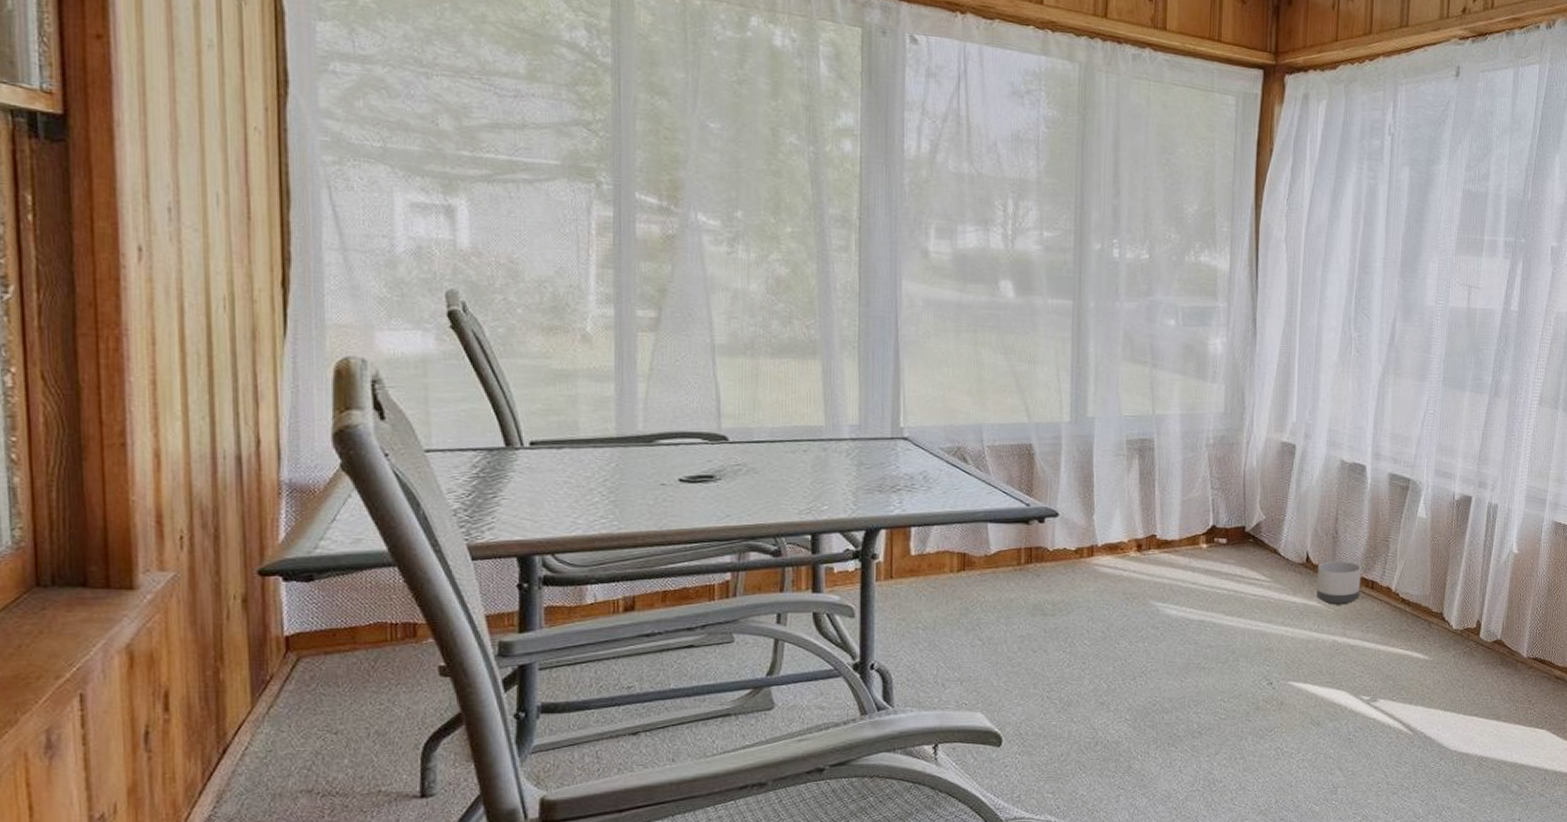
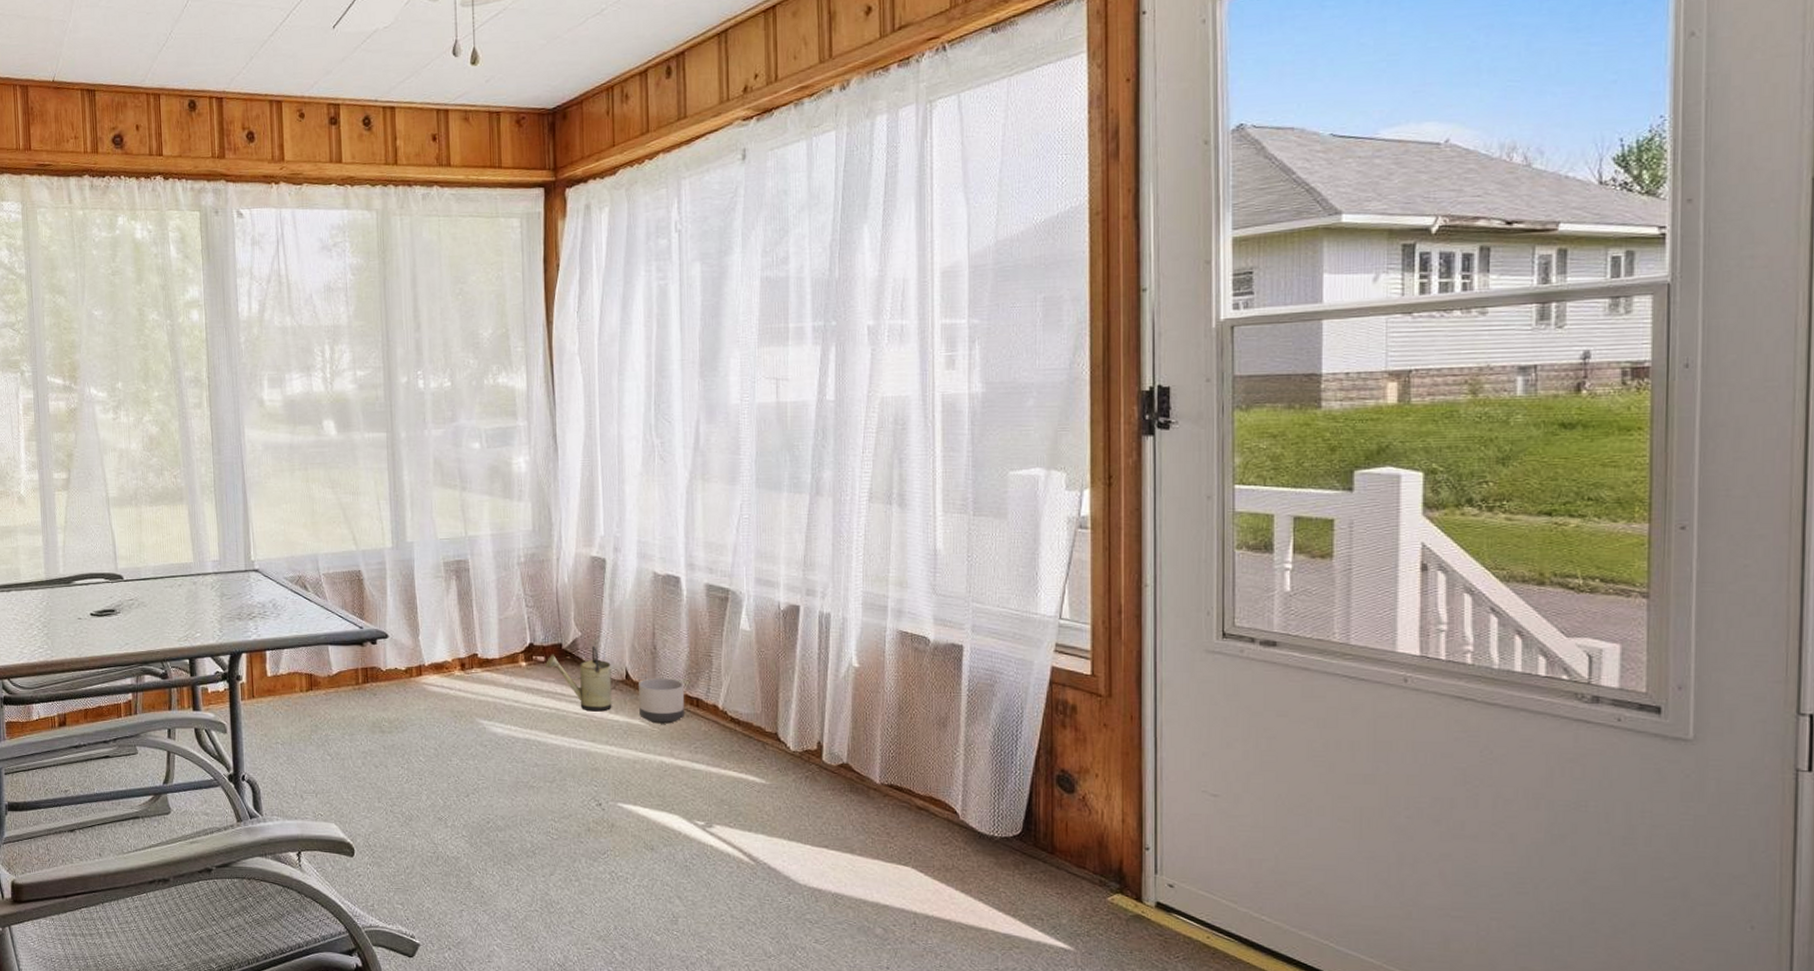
watering can: none [1227,529,1298,593] -> present [545,645,618,712]

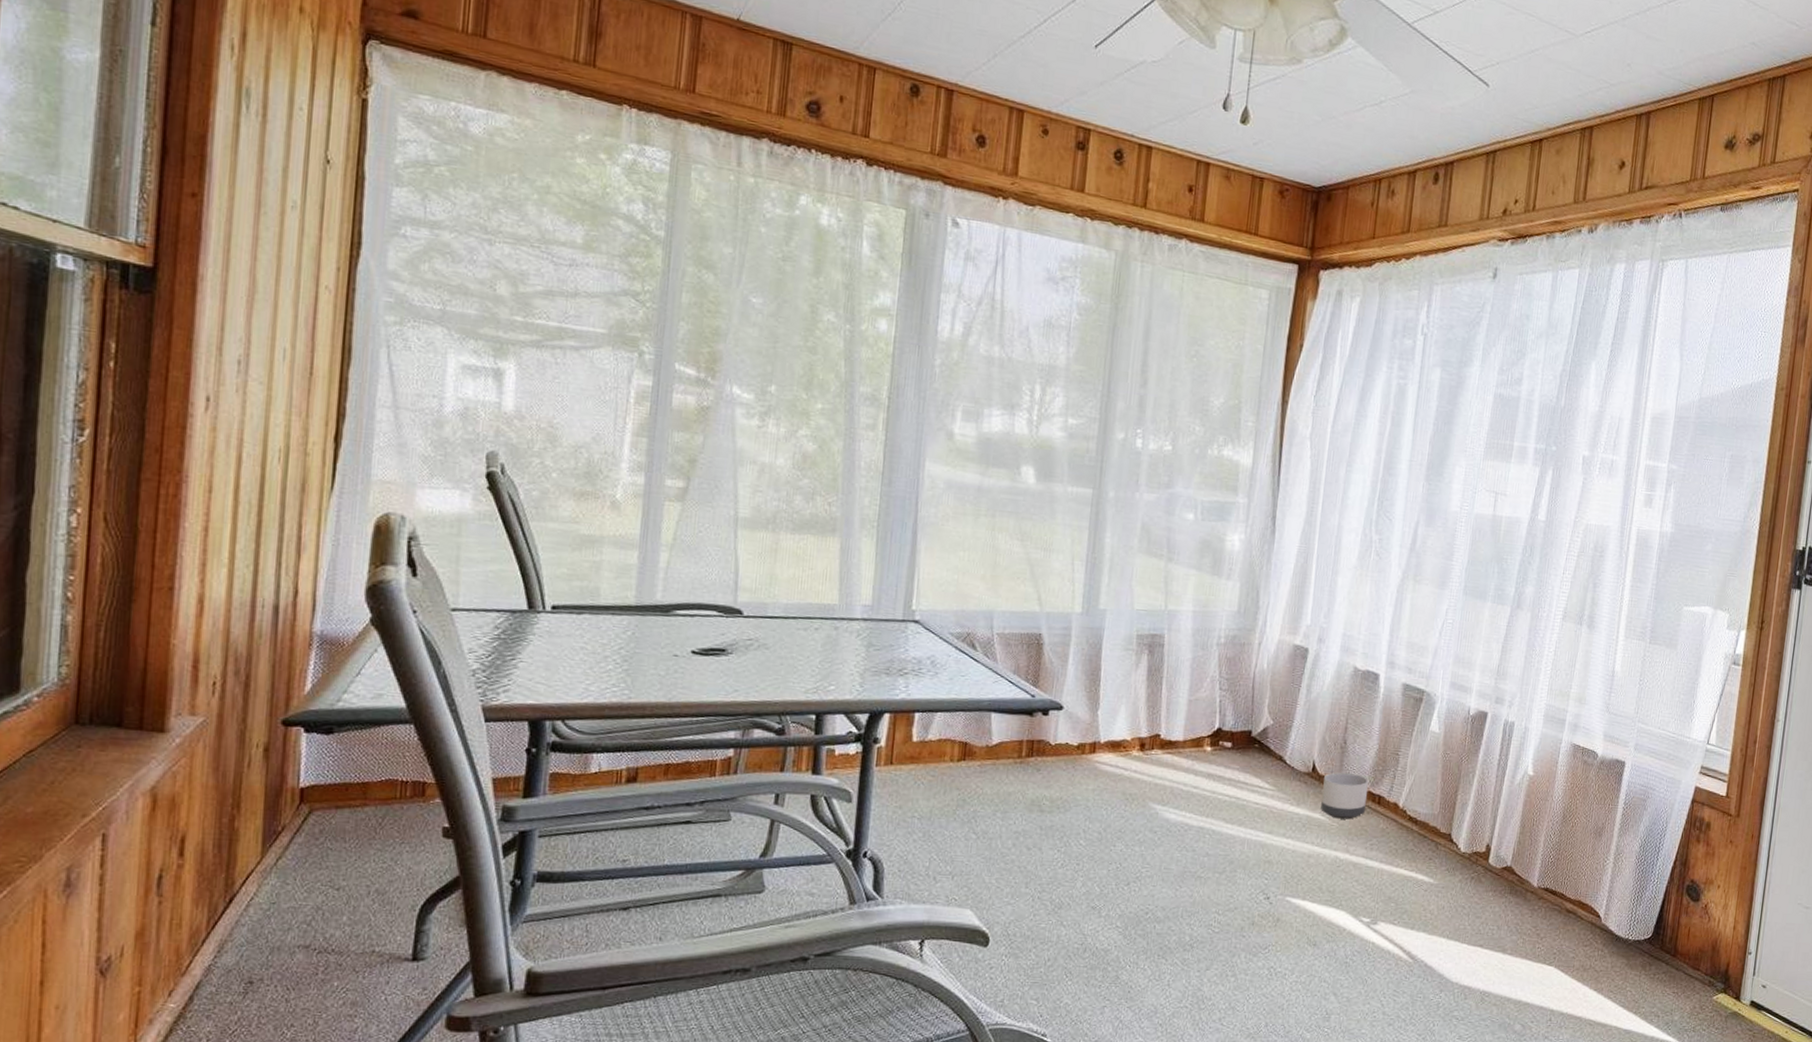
watering can: present [545,645,618,712] -> none [1231,735,1304,803]

